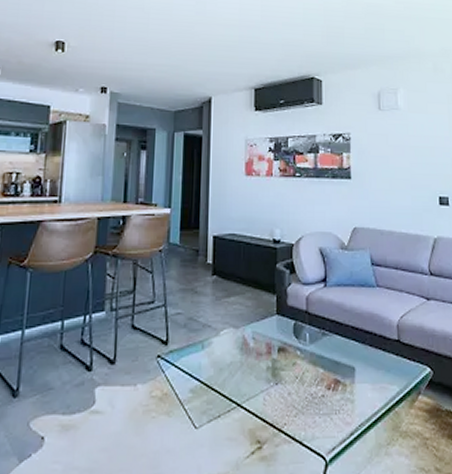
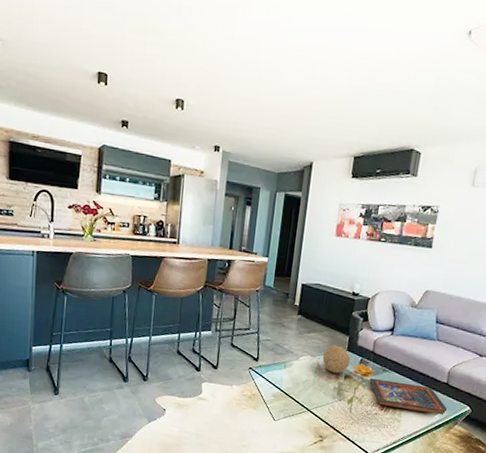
decorative ball: none [248,309,282,347] -> present [322,345,351,374]
flower: none [280,329,314,399] -> present [345,363,376,413]
religious icon: none [308,346,405,385] -> present [369,378,447,415]

